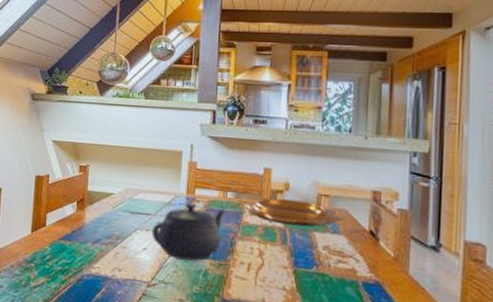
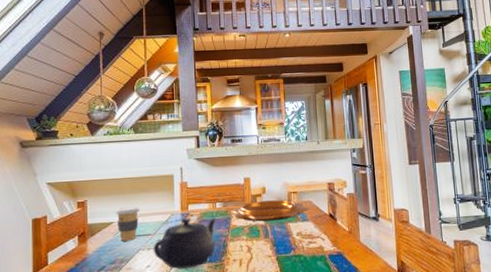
coffee cup: none [116,179,142,217] -> present [115,206,140,241]

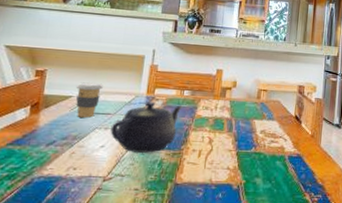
decorative bowl: present [230,200,309,222] -> none [197,94,277,116]

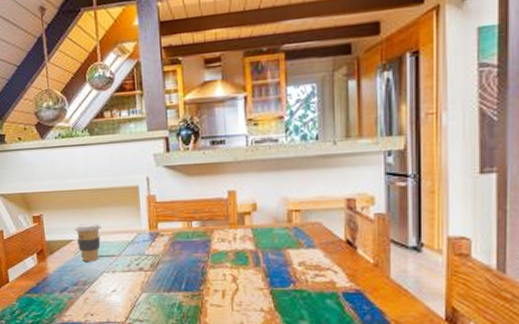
teapot: present [110,102,183,154] -> none [118,238,193,297]

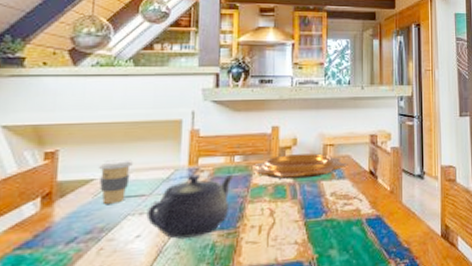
teapot: none [118,238,193,297] -> present [146,174,234,239]
decorative bowl: none [209,220,317,247] -> present [251,153,347,180]

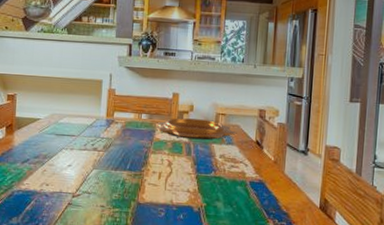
coffee cup: present [98,158,133,204] -> none [42,105,66,139]
teapot: present [146,174,234,239] -> none [75,124,141,174]

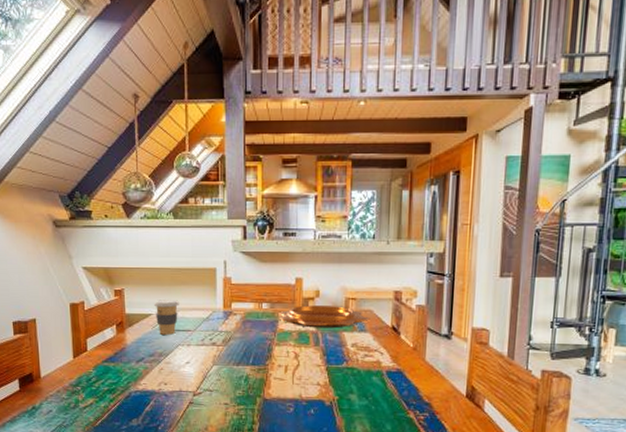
coffee cup: none [42,105,66,139] -> present [153,298,179,335]

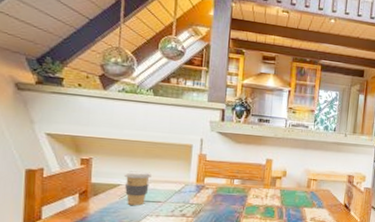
decorative bowl: present [277,305,369,329] -> none [247,183,326,205]

